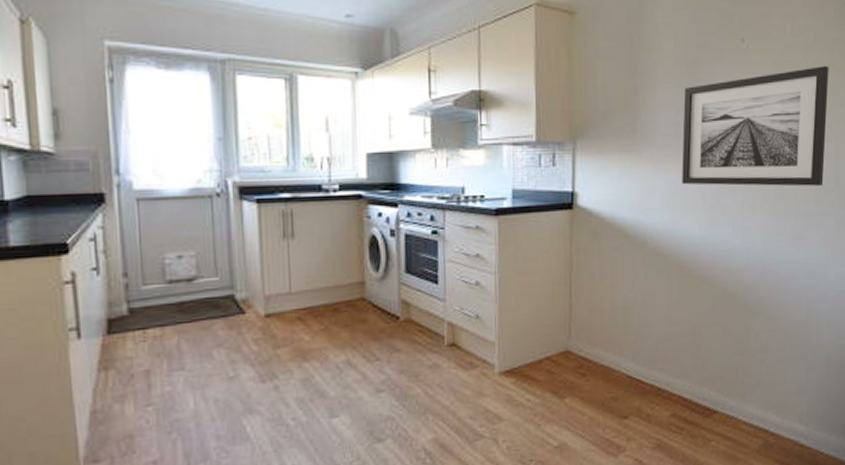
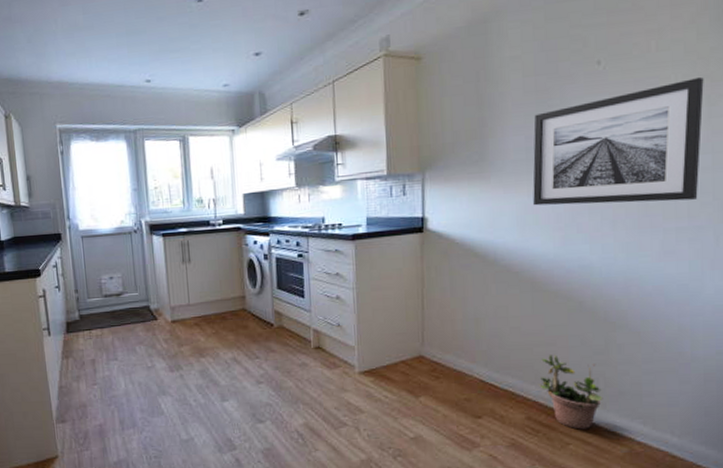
potted plant: none [683,345,742,424] -> present [538,355,603,430]

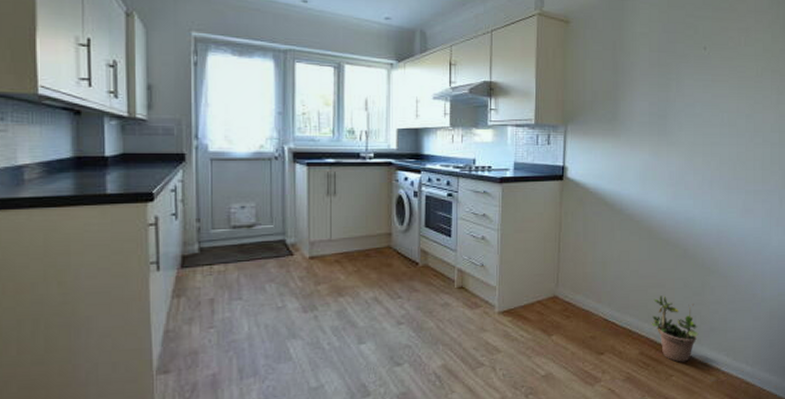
wall art: present [533,77,704,206] -> none [653,71,775,168]

